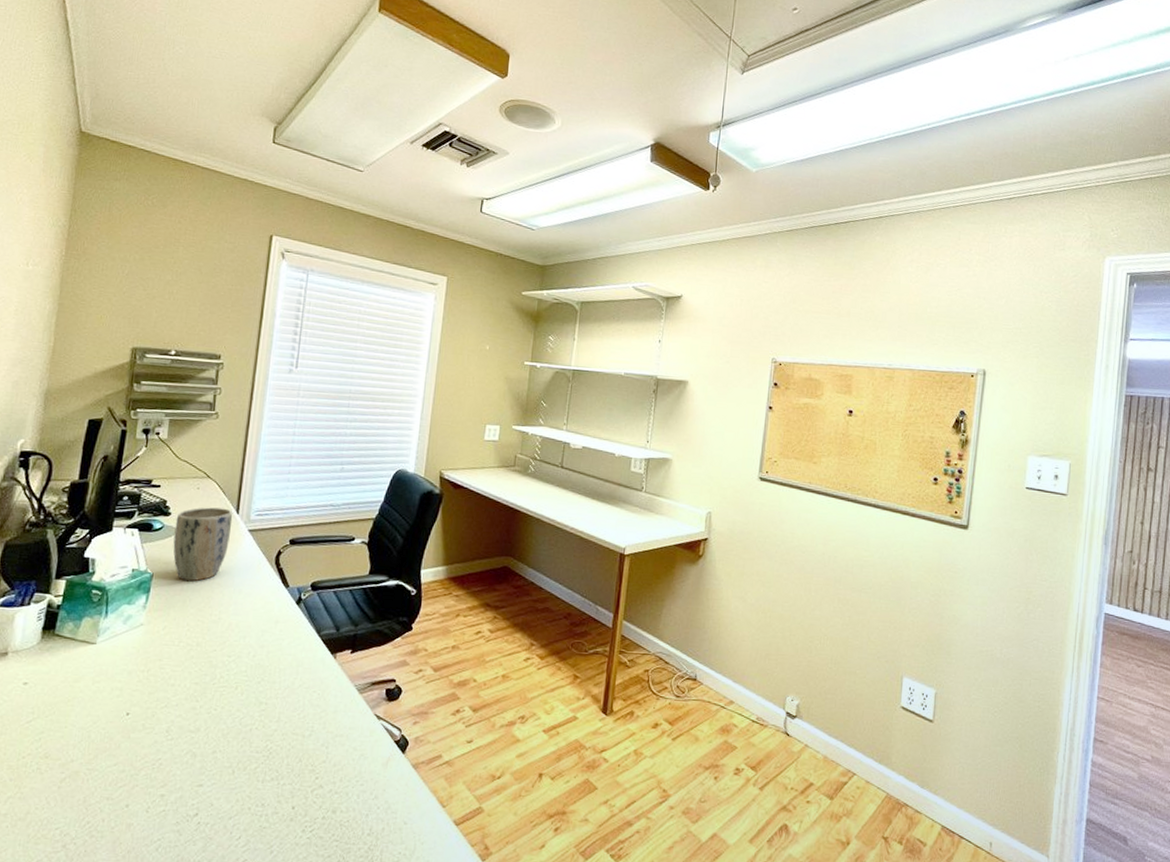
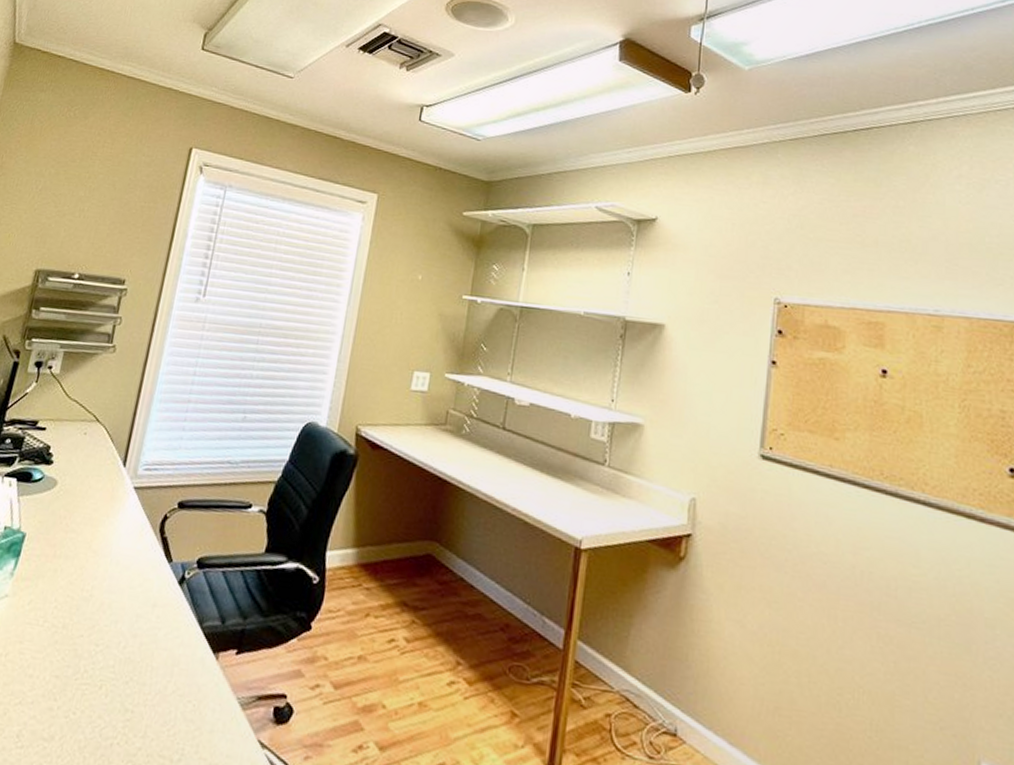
plant pot: present [173,507,233,582] -> none [49,456,119,547]

